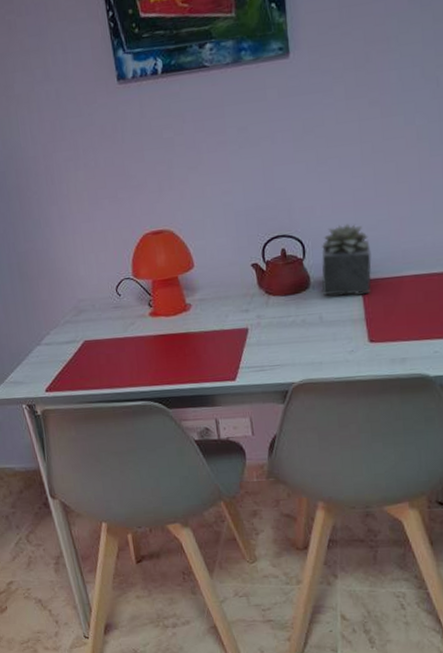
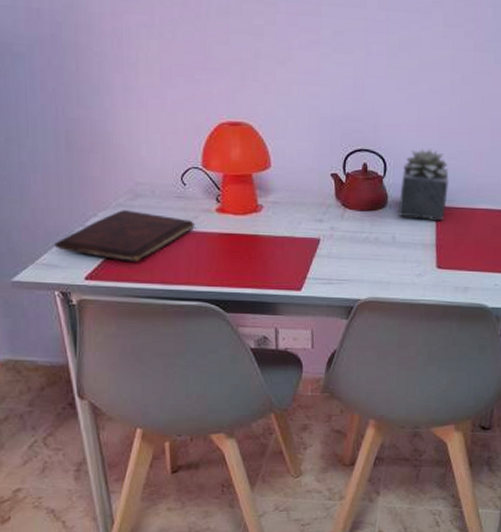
book: none [18,325,132,372] -> present [54,210,194,262]

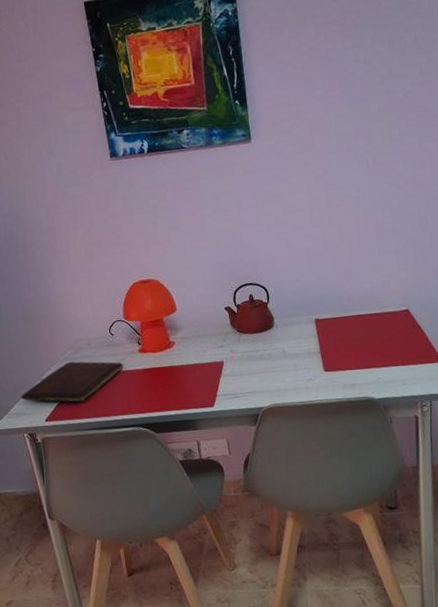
succulent plant: present [398,148,449,221] -> none [282,273,324,333]

